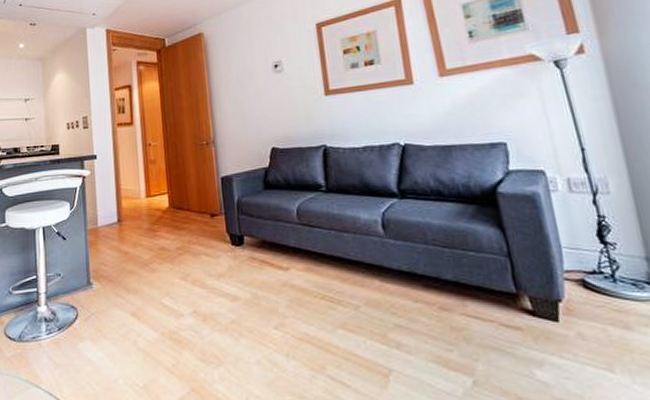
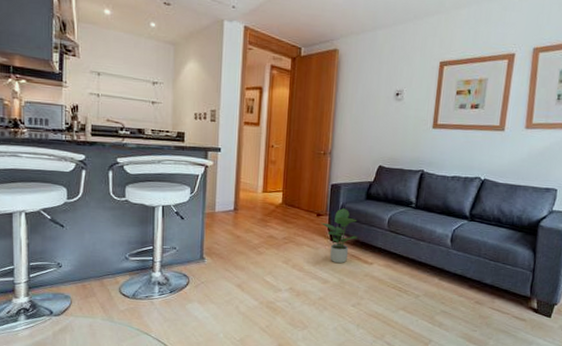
potted plant: none [215,203,263,274] -> present [320,208,358,264]

